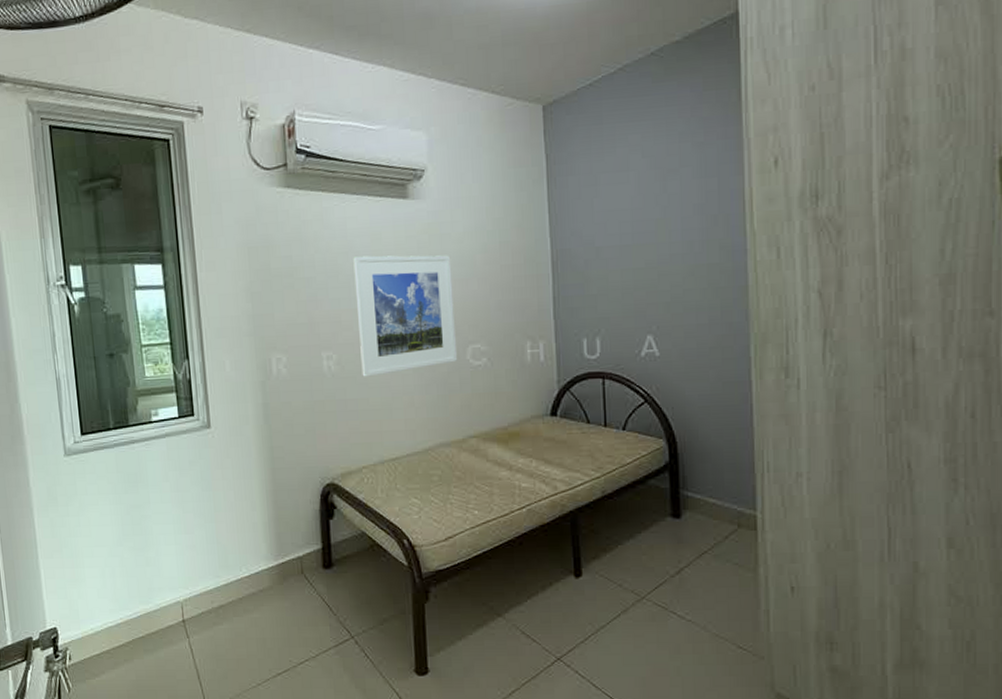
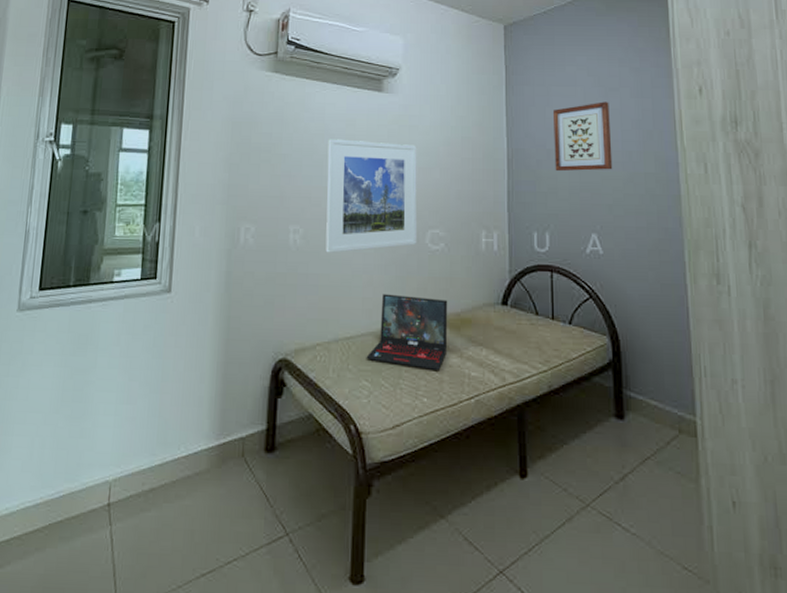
laptop: none [413,413,495,484] -> present [366,293,448,370]
wall art: none [603,186,671,271] -> present [554,102,613,172]

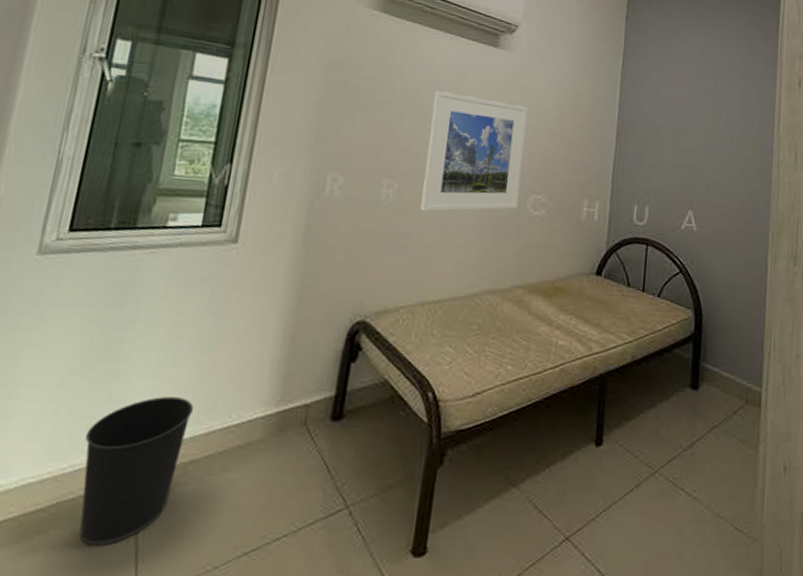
wastebasket: none [65,431,148,563] -> present [79,397,194,545]
laptop: present [366,293,448,370] -> none [452,257,543,338]
wall art: present [554,102,613,172] -> none [661,83,718,151]

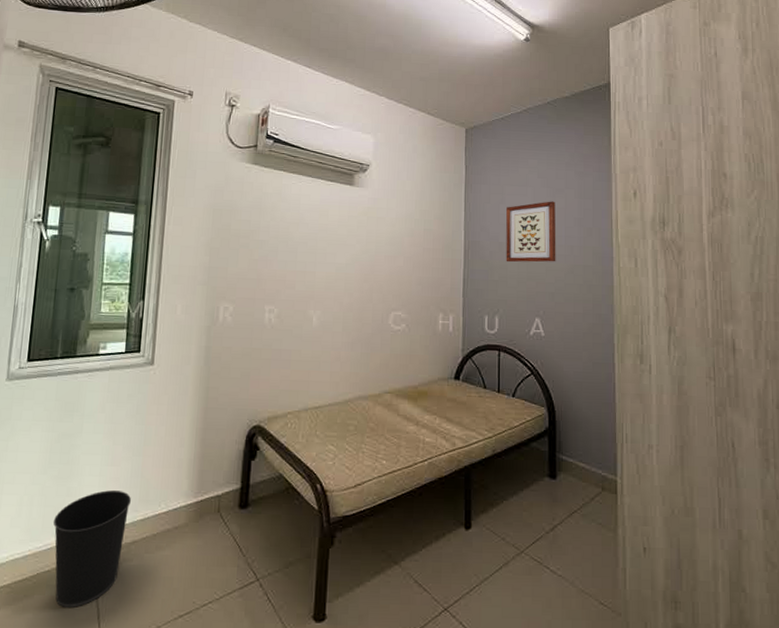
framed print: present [420,90,529,212] -> none [298,227,384,331]
wall art: none [661,83,718,151] -> present [506,201,556,263]

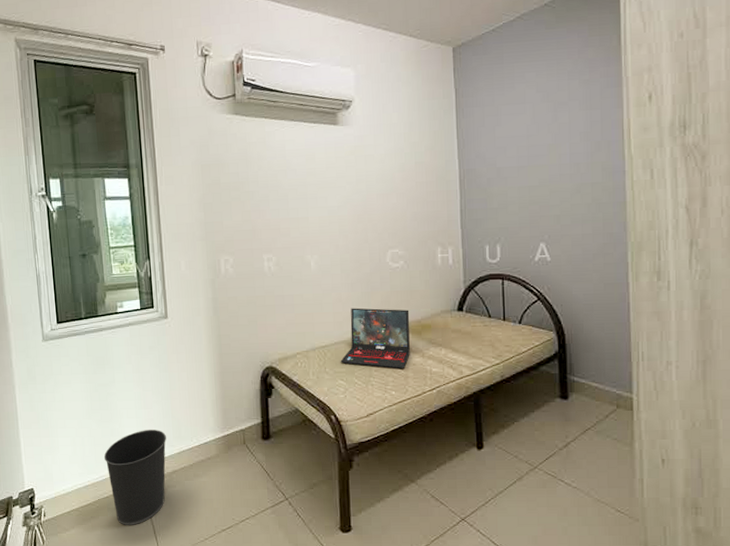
laptop: none [332,368,407,436] -> present [340,308,410,369]
wall art: present [506,201,556,263] -> none [503,116,561,188]

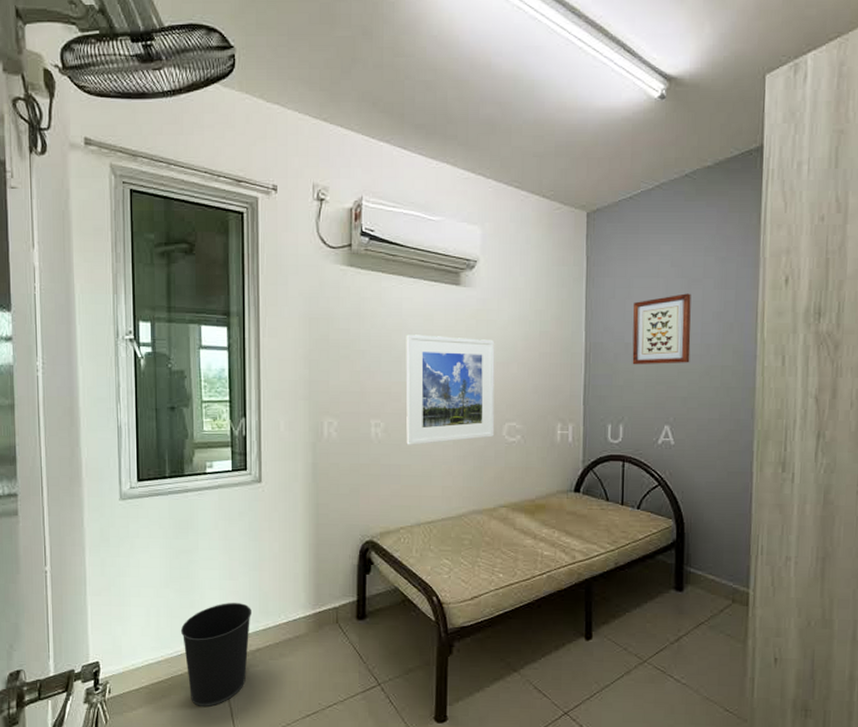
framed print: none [291,173,379,276] -> present [406,334,495,445]
laptop: present [340,308,410,369] -> none [446,482,524,550]
wall art: none [503,116,561,188] -> present [632,293,691,365]

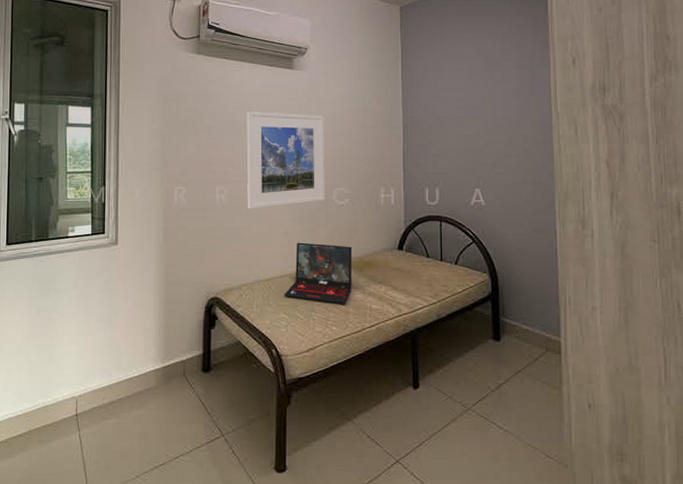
wastebasket: present [180,603,251,707] -> none [39,358,105,460]
laptop: none [446,482,524,550] -> present [284,242,353,304]
wall art: present [632,293,691,365] -> none [444,73,495,136]

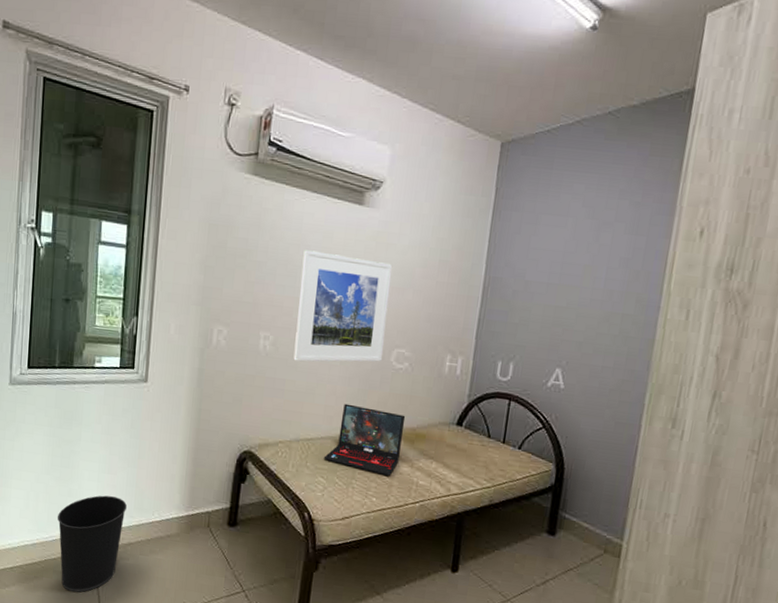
wastebasket: none [39,358,105,460] -> present [57,495,127,593]

